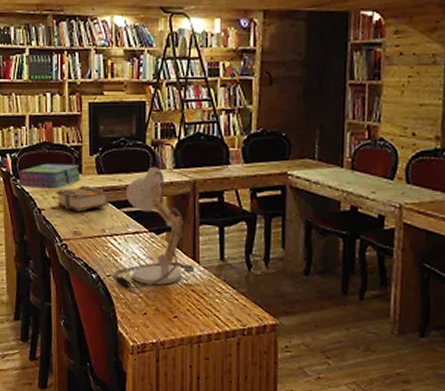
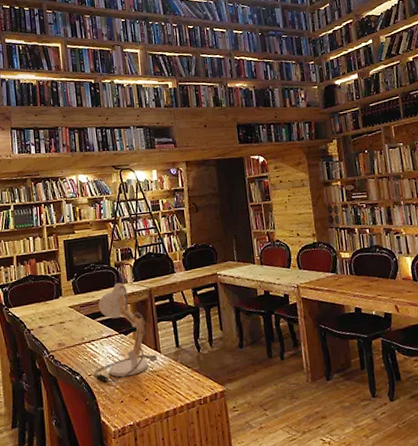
stack of books: present [17,163,81,188] -> none [9,289,62,314]
book: present [55,185,108,212] -> none [41,304,85,327]

